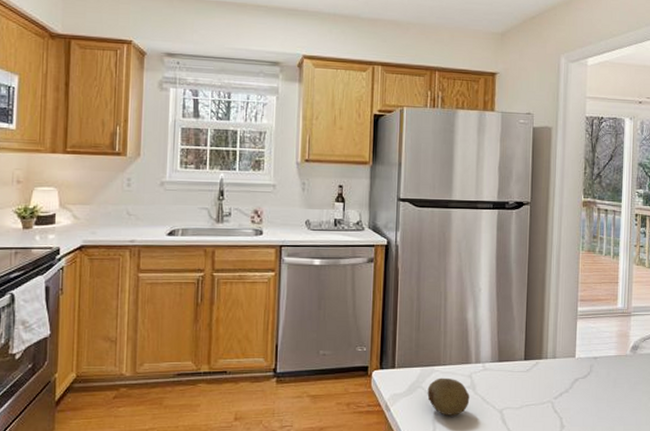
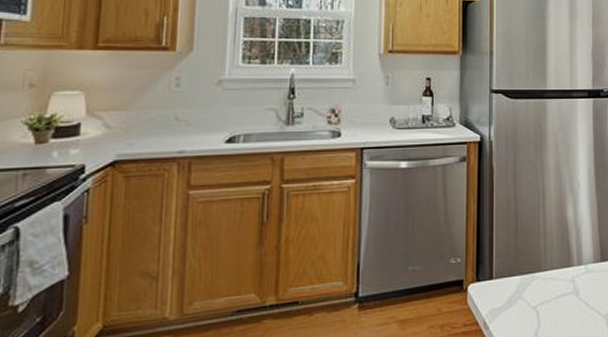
fruit: present [427,377,470,416] -> none [528,284,573,328]

